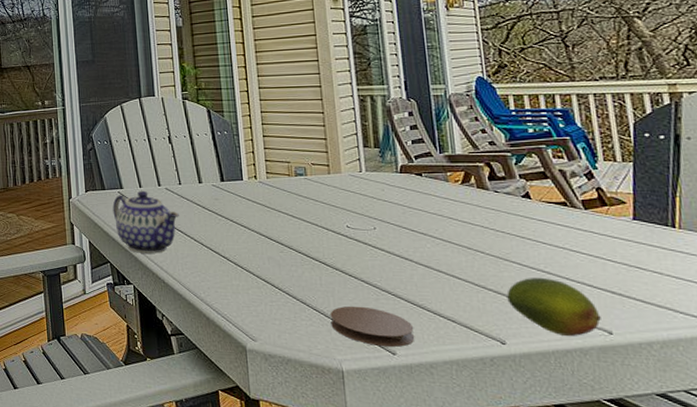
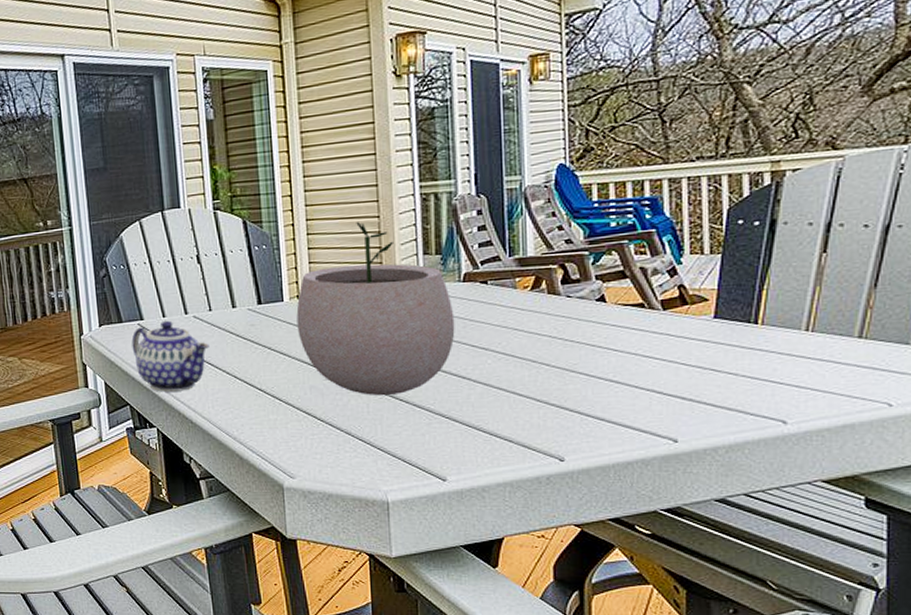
plant pot: none [254,116,396,271] -> present [296,222,455,396]
coaster: present [330,306,415,347] -> none [376,432,468,473]
fruit: present [507,278,601,336] -> none [570,388,667,447]

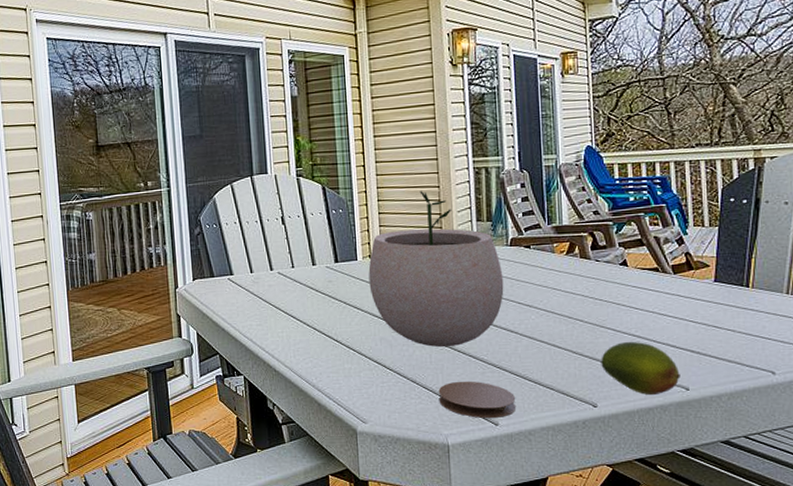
teapot: present [131,320,209,392] -> none [222,276,292,342]
coaster: none [376,432,468,473] -> present [438,381,517,418]
fruit: none [570,388,667,447] -> present [601,342,680,395]

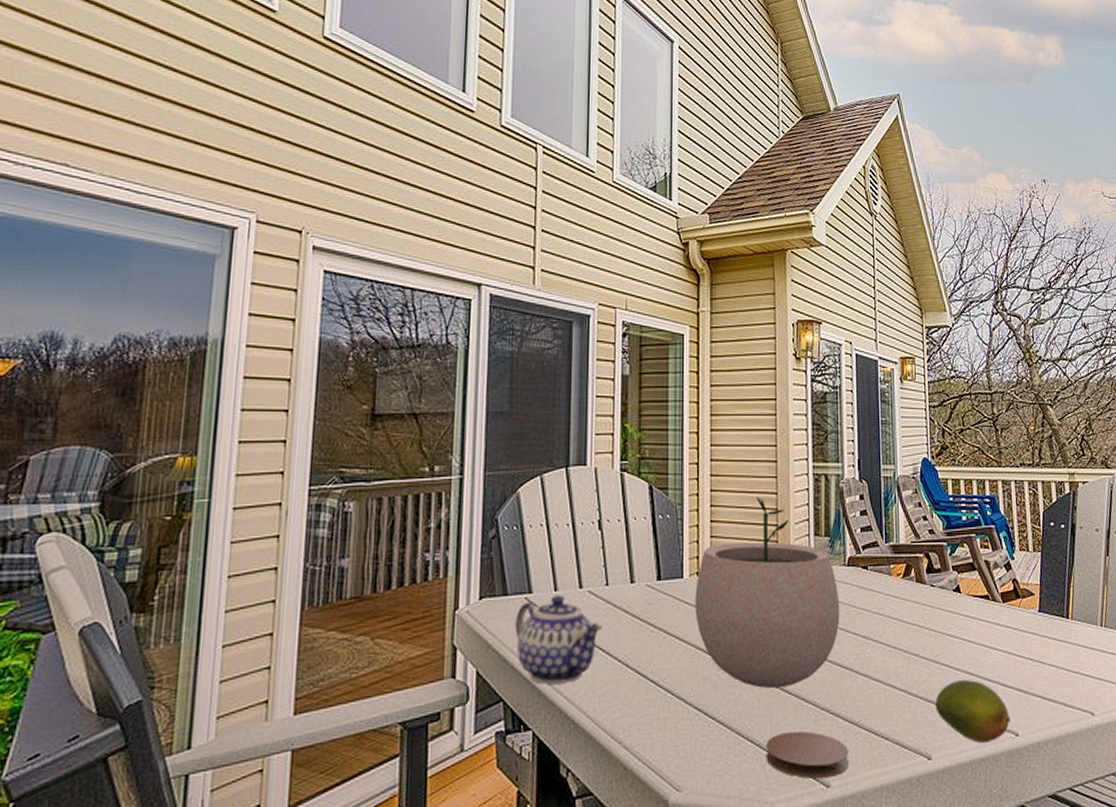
teapot: none [222,276,292,342] -> present [515,595,602,684]

